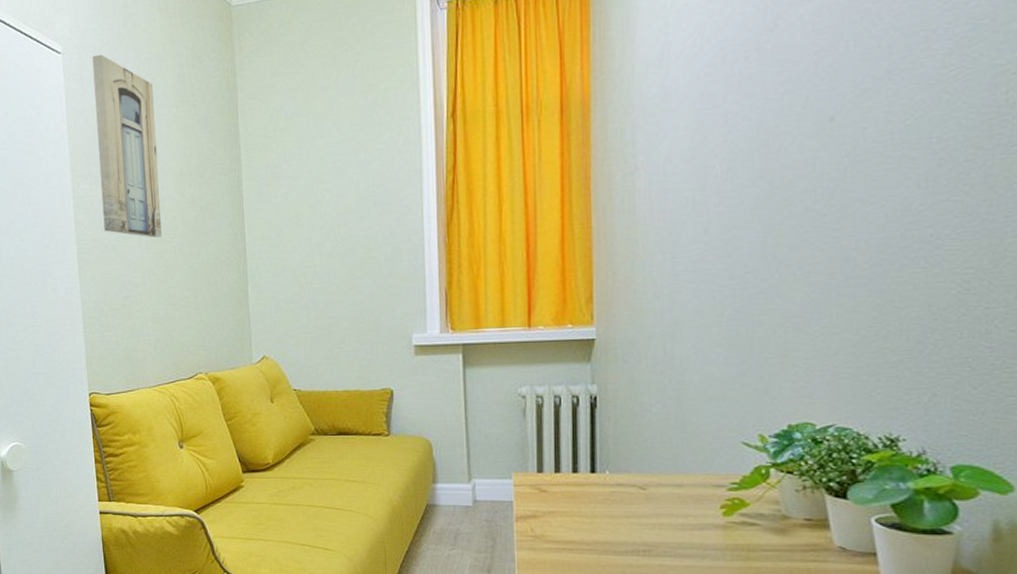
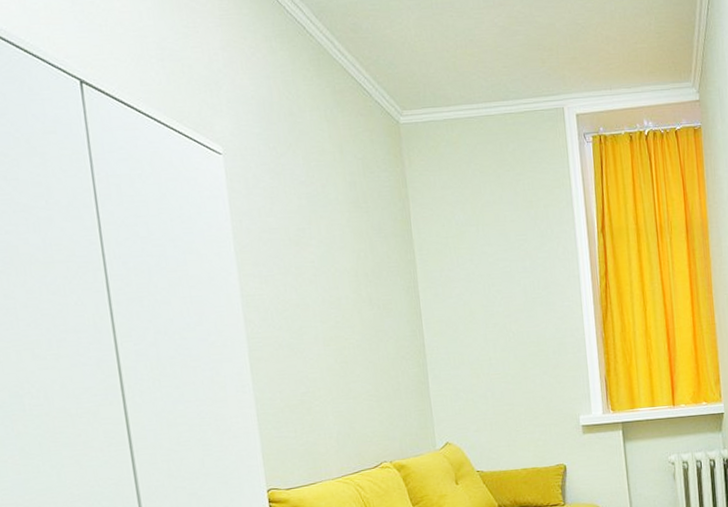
wall art: present [92,54,162,238] -> none [257,158,339,335]

